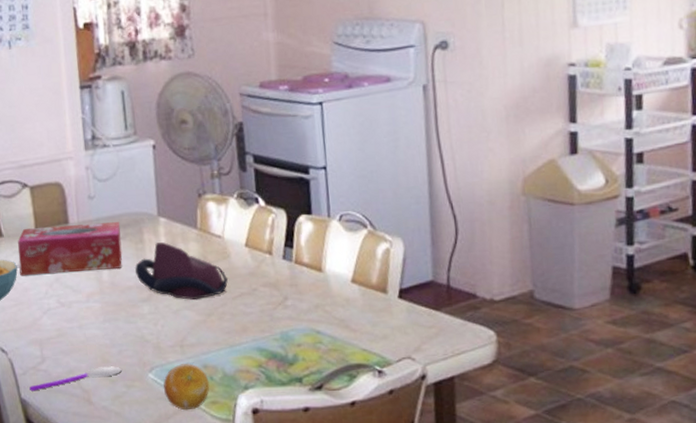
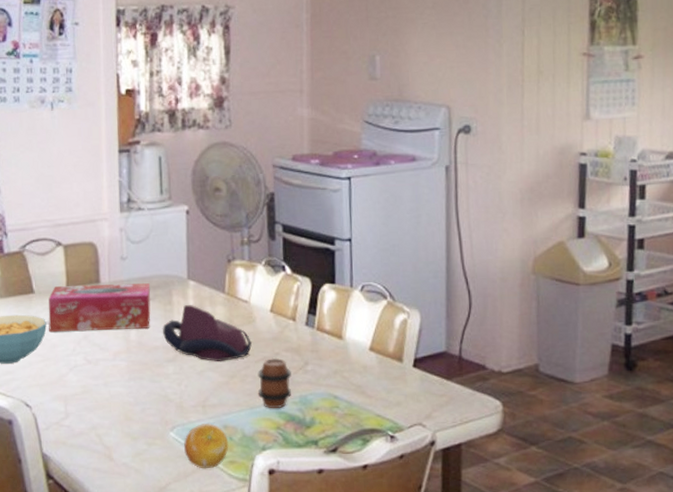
spoon: present [29,366,122,392] -> none [52,424,144,446]
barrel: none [235,293,272,346] -> present [258,357,292,408]

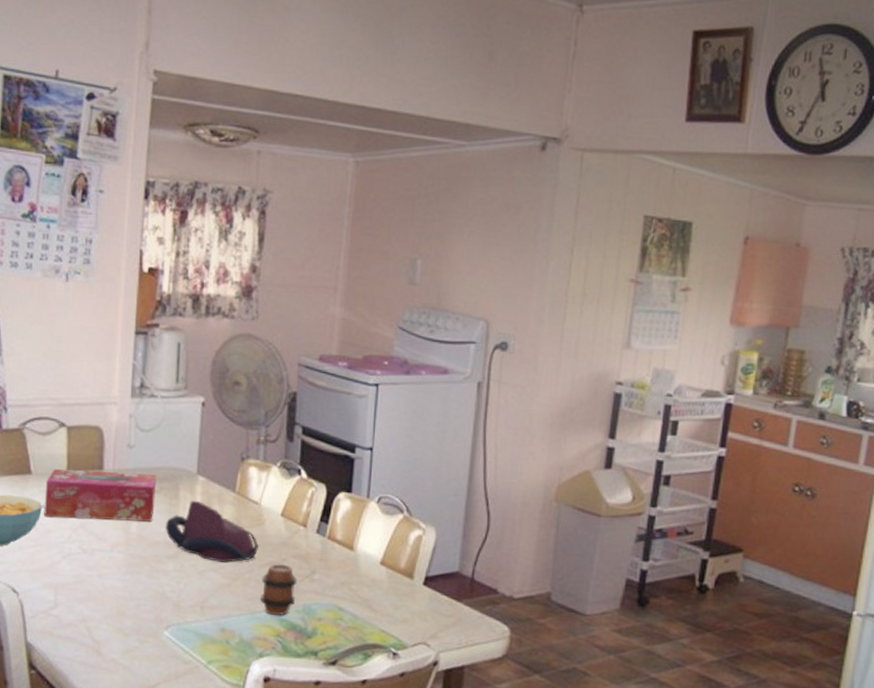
fruit: present [184,423,229,469] -> none [178,625,225,672]

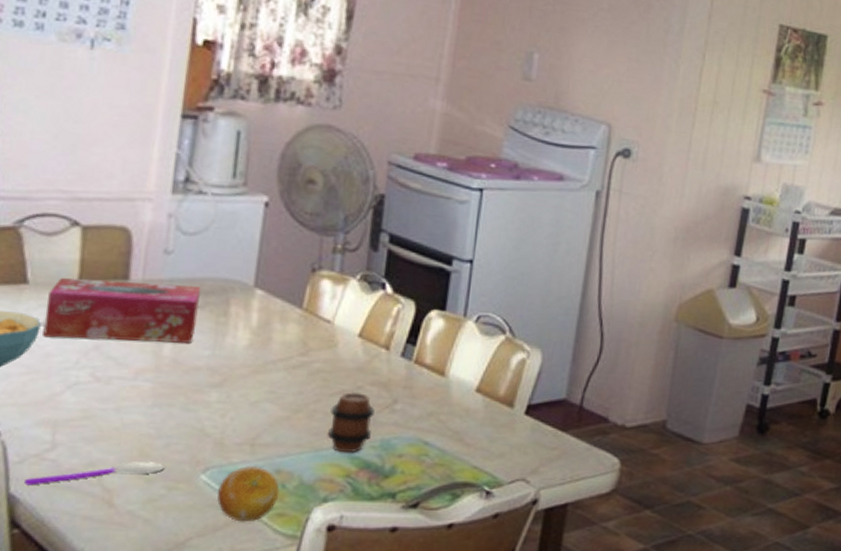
spoon: none [37,618,137,636] -> present [24,461,165,486]
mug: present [166,501,258,563] -> none [210,318,329,391]
fruit: none [178,625,225,672] -> present [217,466,280,522]

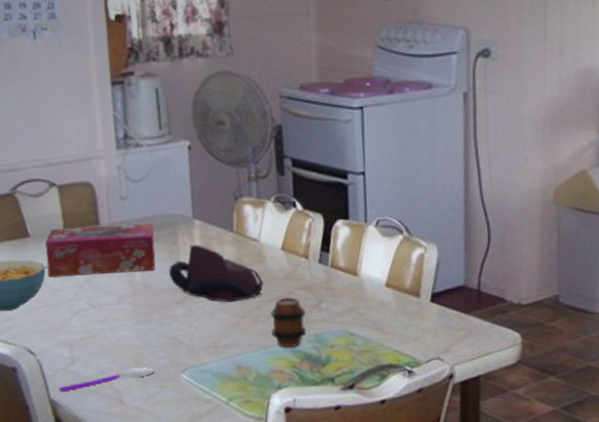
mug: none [210,318,329,391] -> present [169,245,263,302]
fruit: present [217,466,280,522] -> none [197,364,243,410]

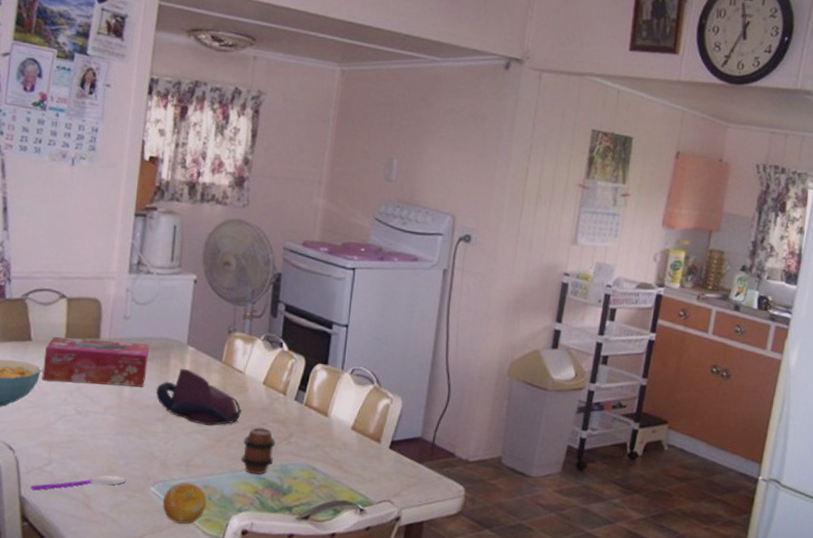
fruit: none [197,364,243,410] -> present [163,482,207,525]

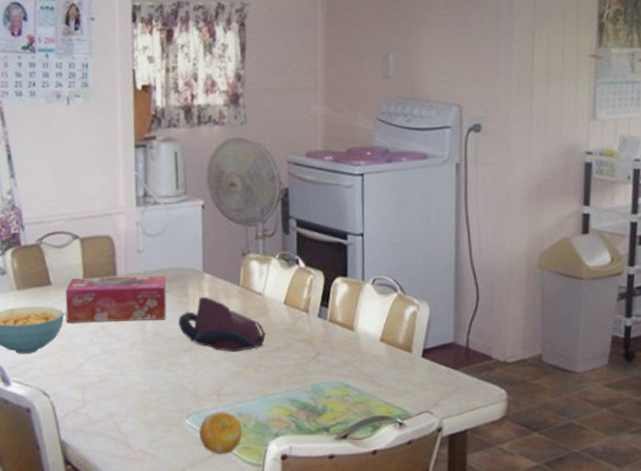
spoon: present [31,475,126,491] -> none [69,412,160,433]
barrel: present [241,426,277,474] -> none [271,348,305,397]

